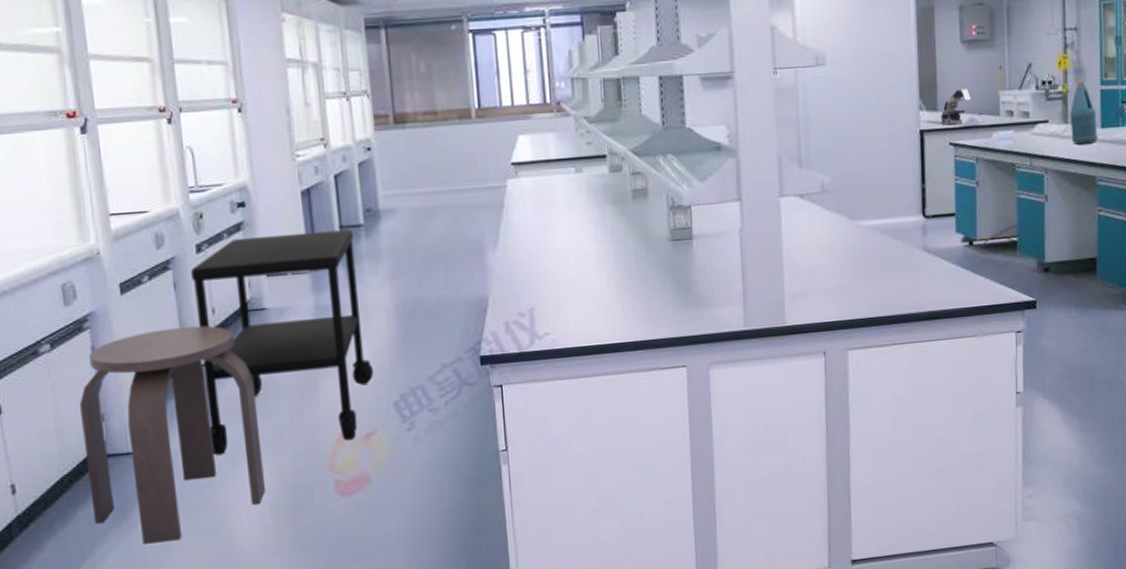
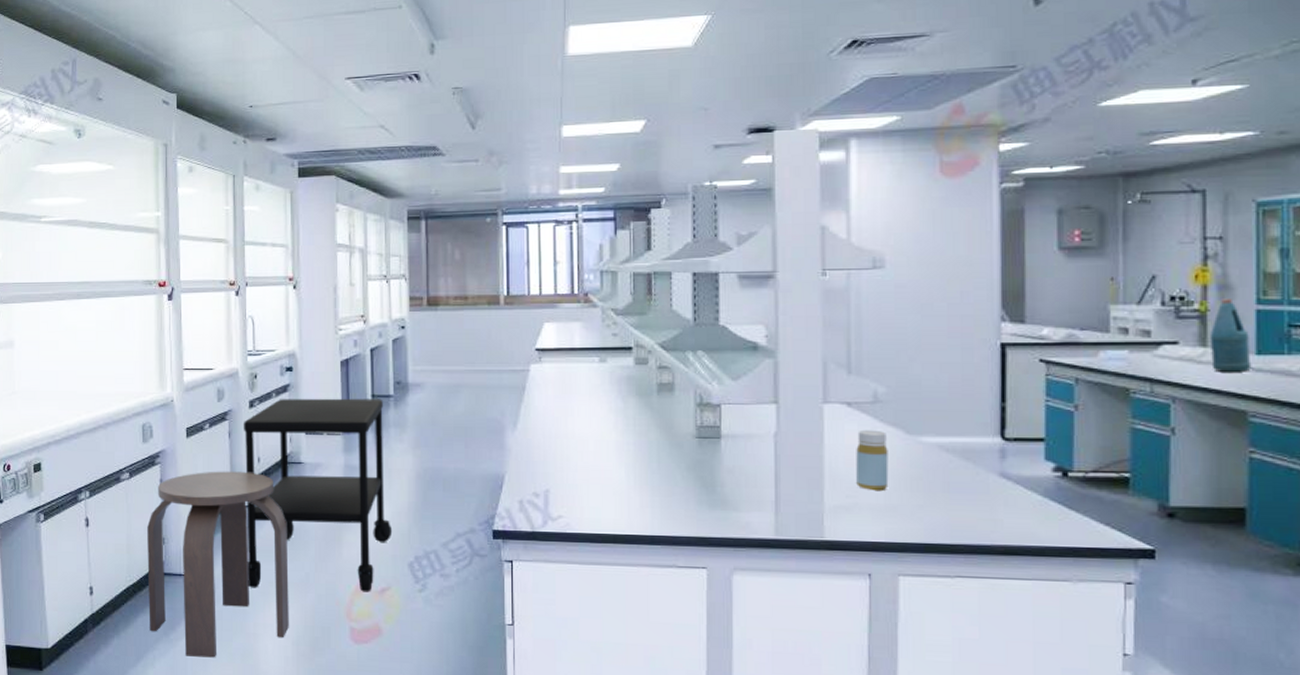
bottle: none [809,218,837,275] -> present [856,429,889,490]
microscope: present [941,88,971,125] -> none [1029,300,1070,340]

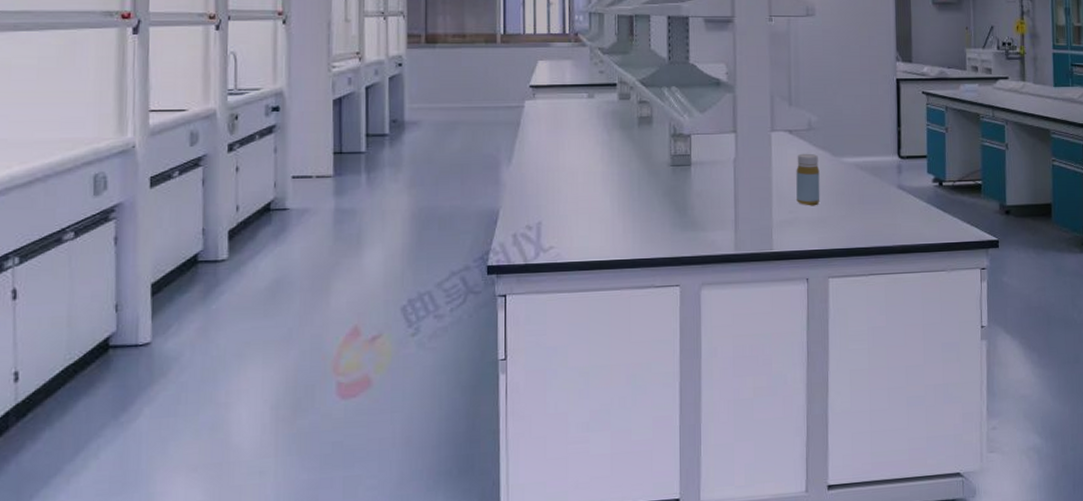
stool: present [147,471,289,658] -> none [93,222,269,440]
utility cart: present [243,398,393,592] -> none [219,138,385,352]
container: present [1209,299,1252,372] -> none [1026,45,1052,100]

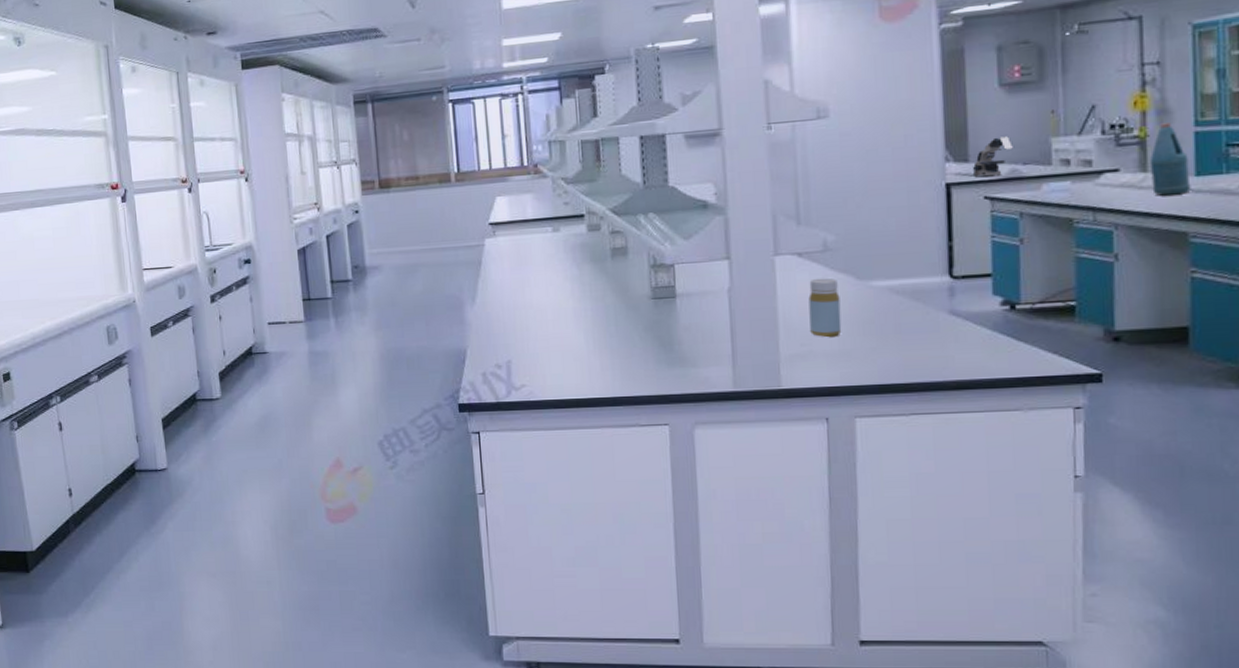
microscope: none [915,44,941,76] -> present [973,136,1013,178]
container: none [1026,45,1052,100] -> present [1149,122,1191,196]

